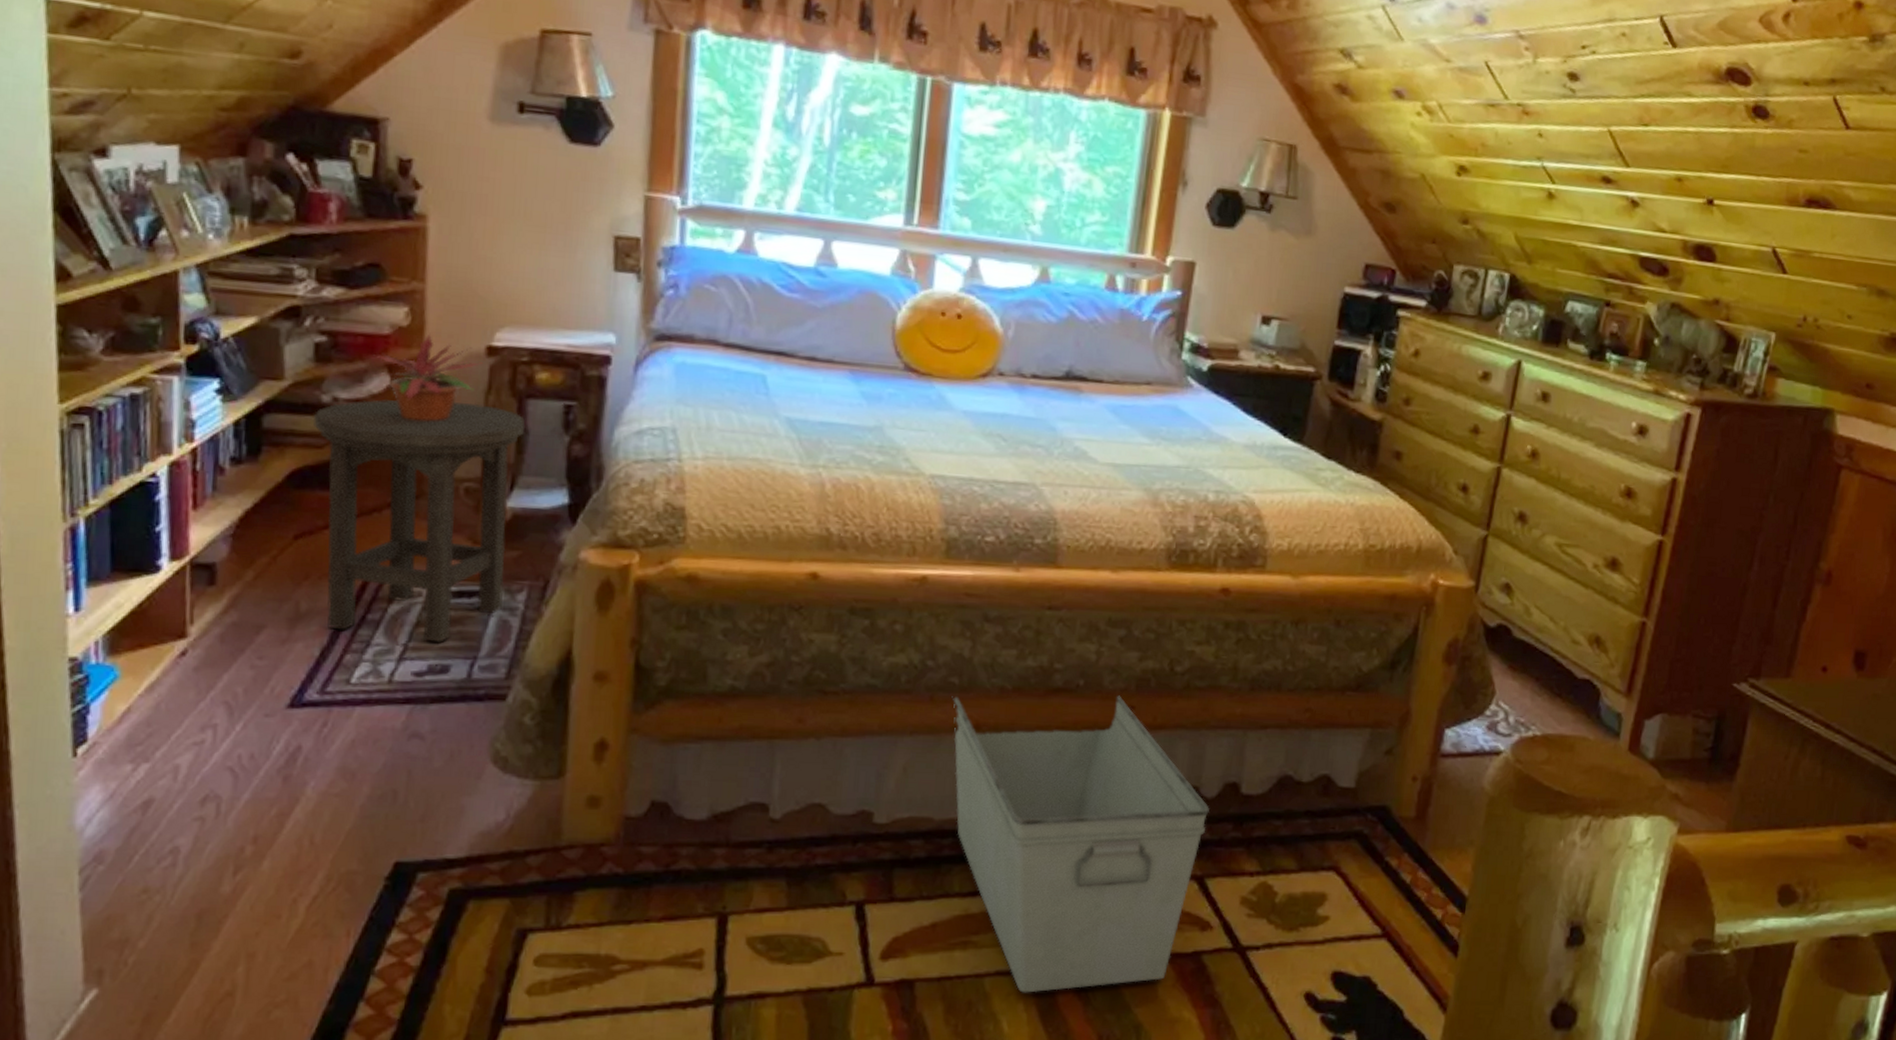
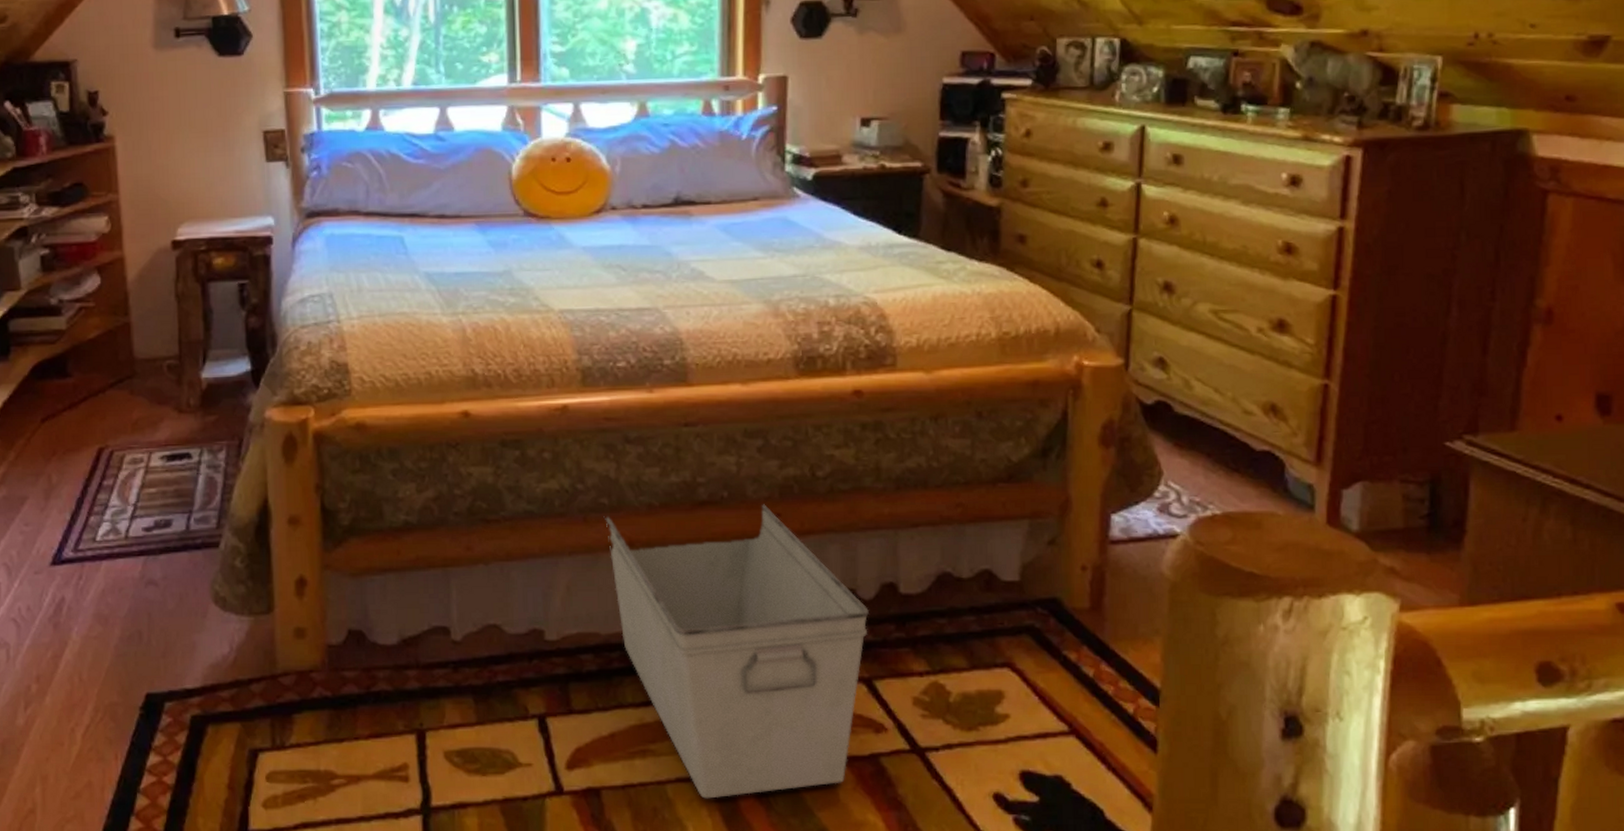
stool: present [312,398,526,643] -> none [45,291,210,501]
potted plant: present [369,334,484,422] -> none [84,236,171,312]

